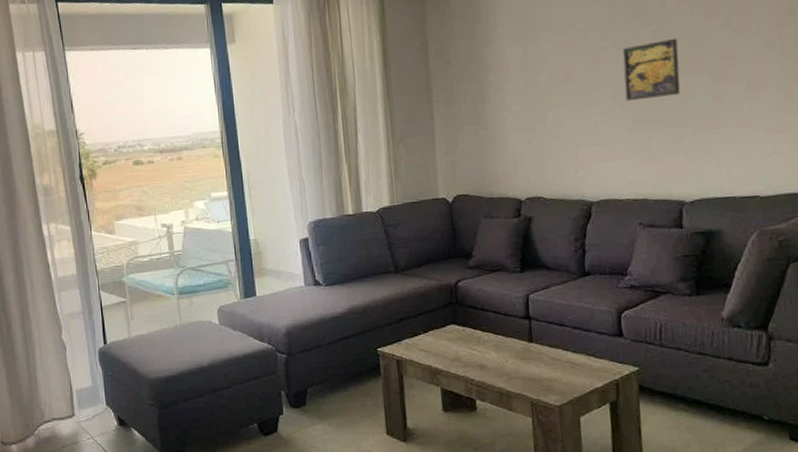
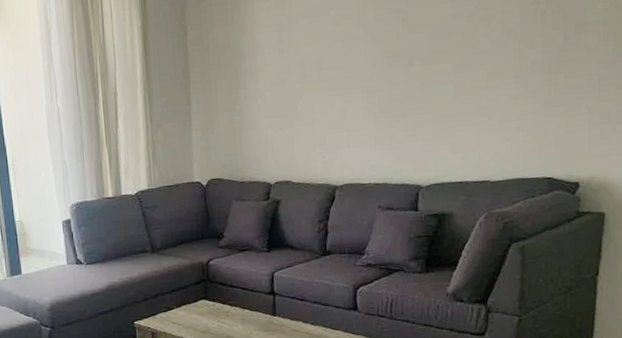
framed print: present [623,39,680,101] -> none [372,27,426,88]

